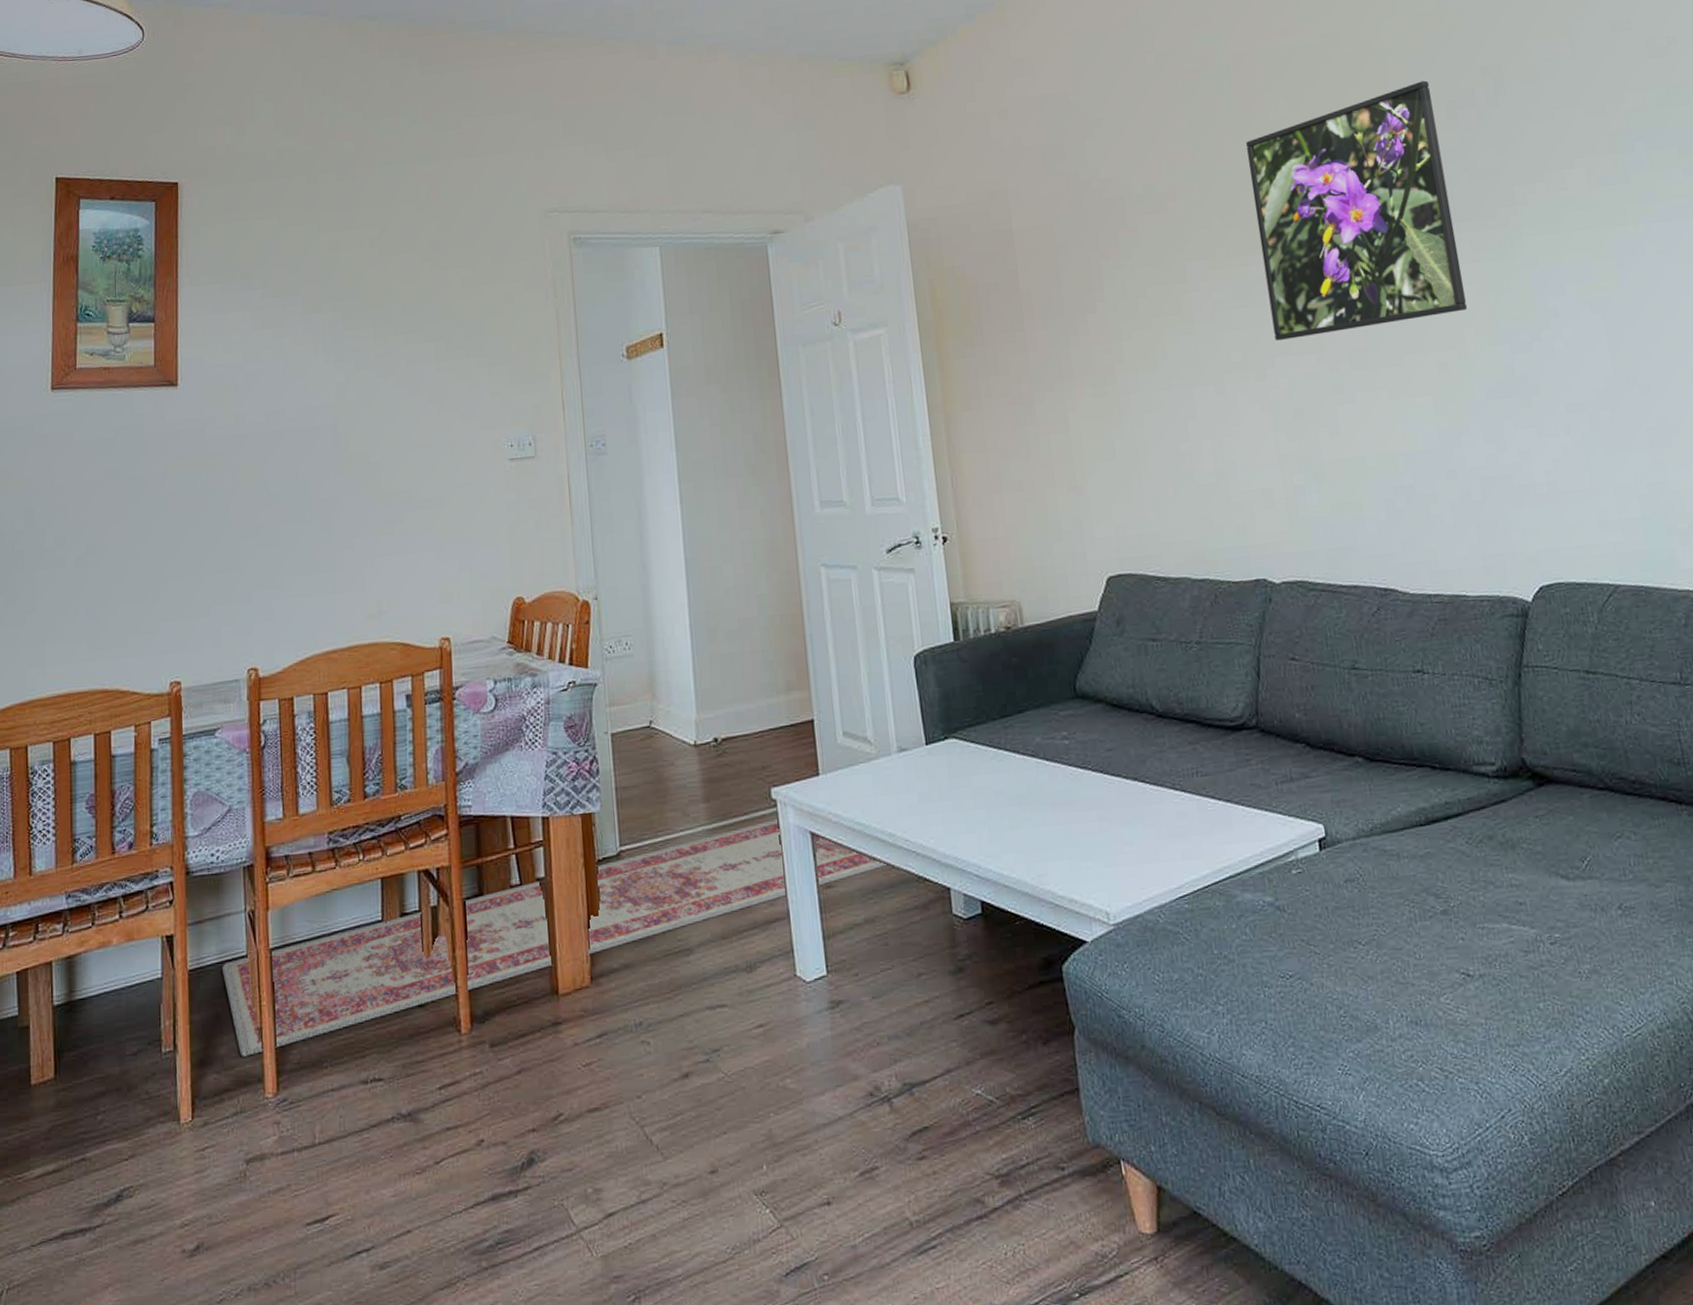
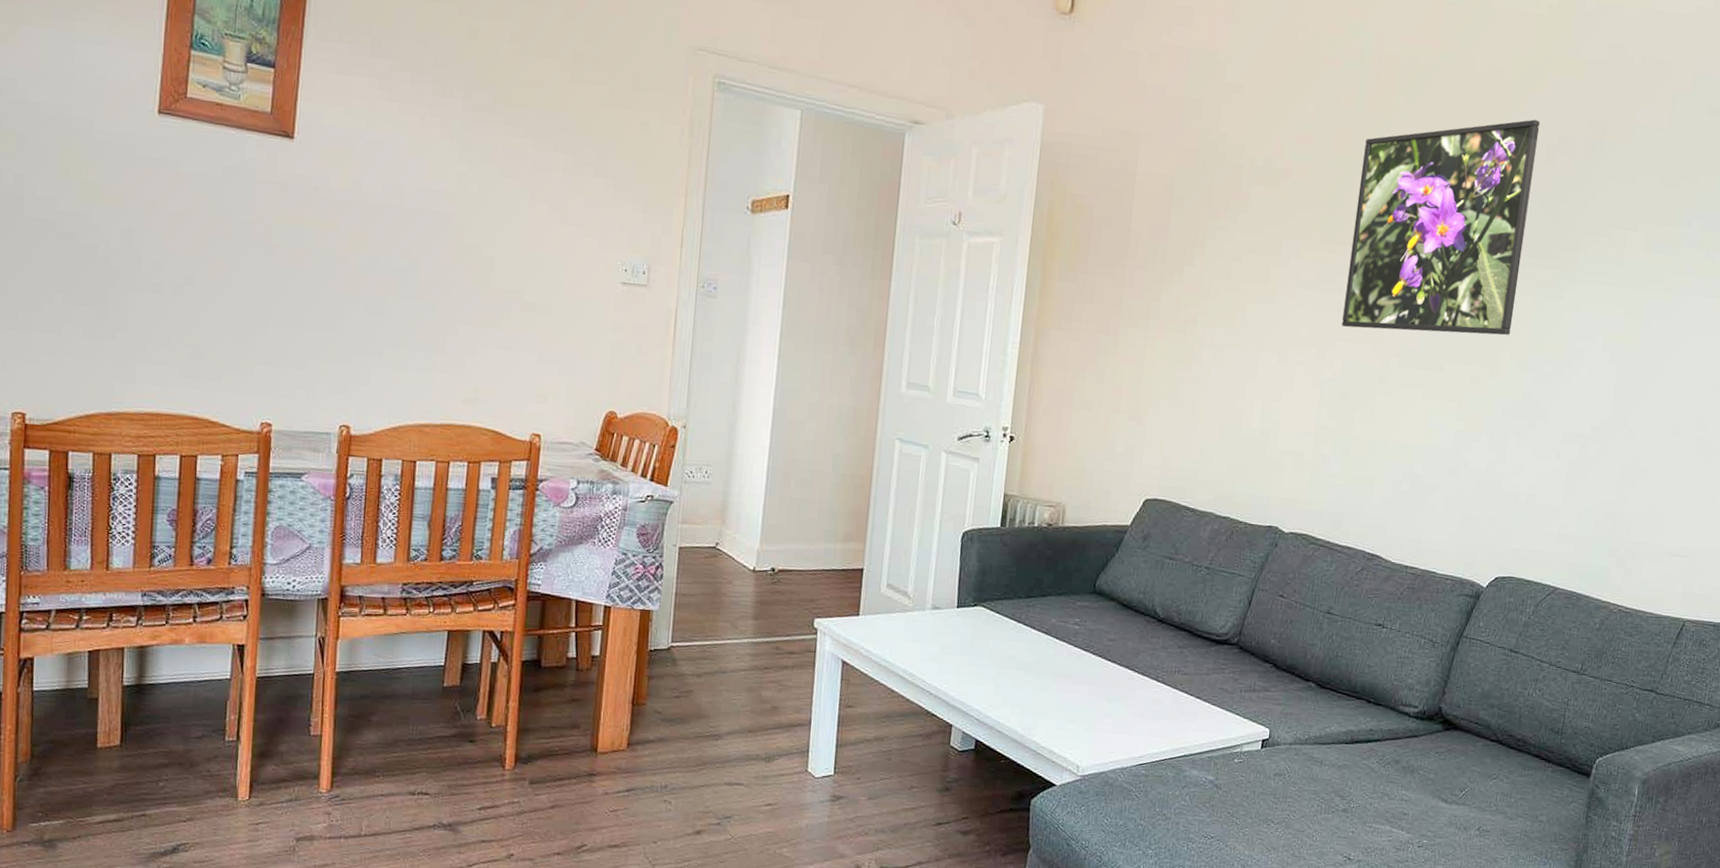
rug: present [222,819,886,1057] -> none [289,644,902,757]

